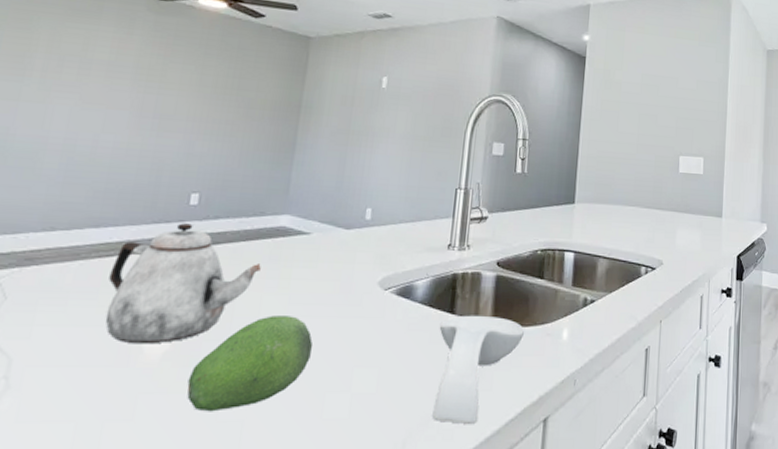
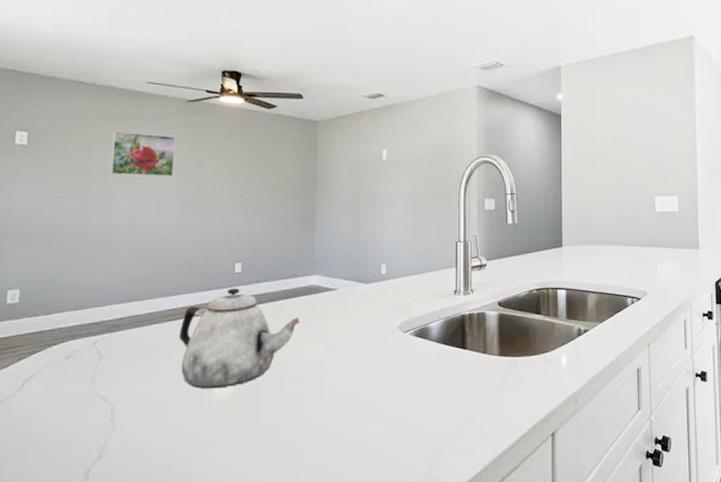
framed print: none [51,25,139,85] -> present [110,131,176,177]
fruit: present [187,315,314,412] -> none [252,359,350,440]
spoon rest: present [432,315,525,424] -> none [454,349,529,441]

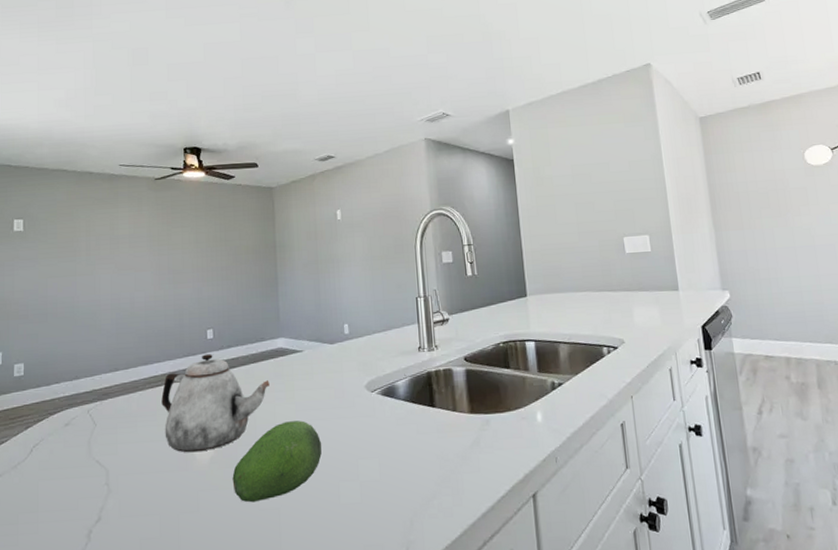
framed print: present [110,131,176,177] -> none [93,212,148,253]
fruit: none [252,359,350,440] -> present [232,420,322,503]

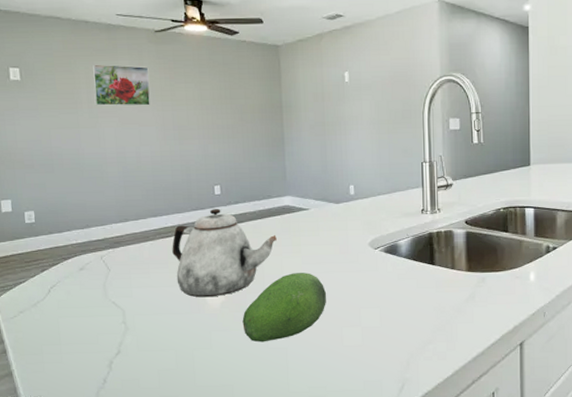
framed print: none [93,212,148,253] -> present [93,64,150,106]

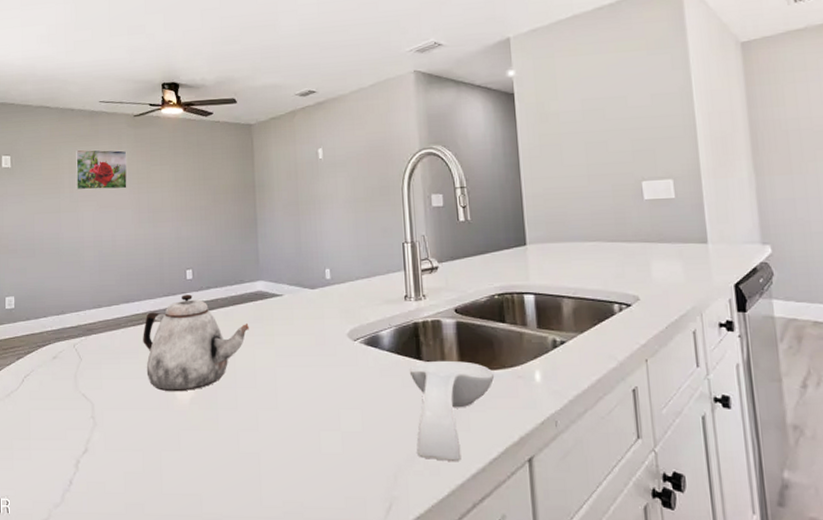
fruit: present [242,273,327,342] -> none [212,366,303,445]
spoon rest: none [423,264,496,348] -> present [409,360,495,461]

